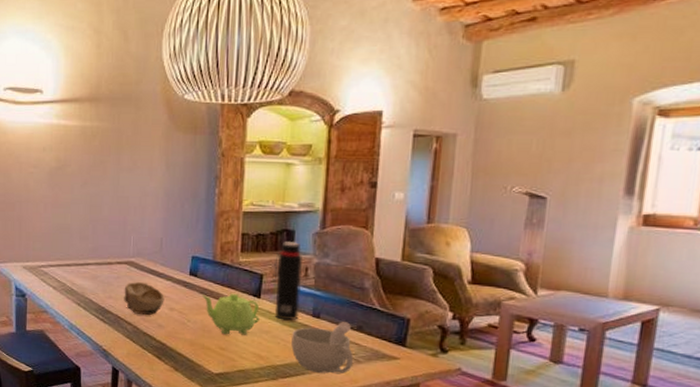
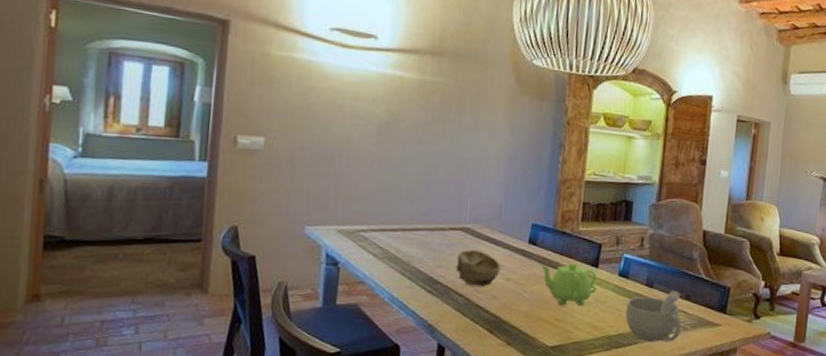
water bottle: present [272,242,304,321] -> none [610,212,640,291]

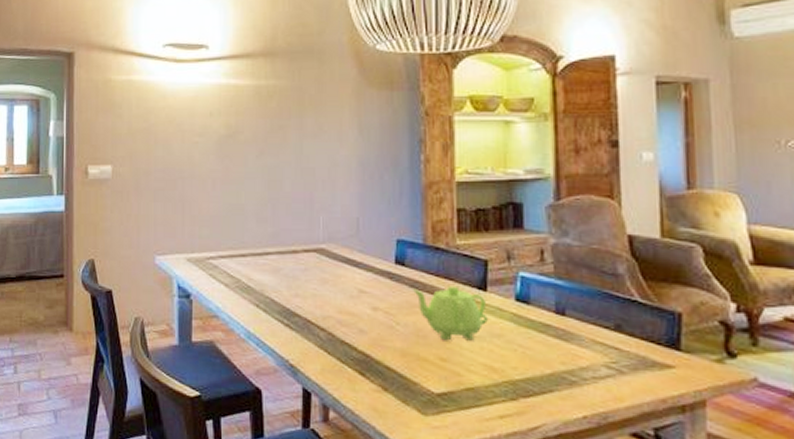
bowl: present [456,250,501,286] -> none [314,275,365,318]
cup: present [625,291,681,342] -> none [531,319,614,391]

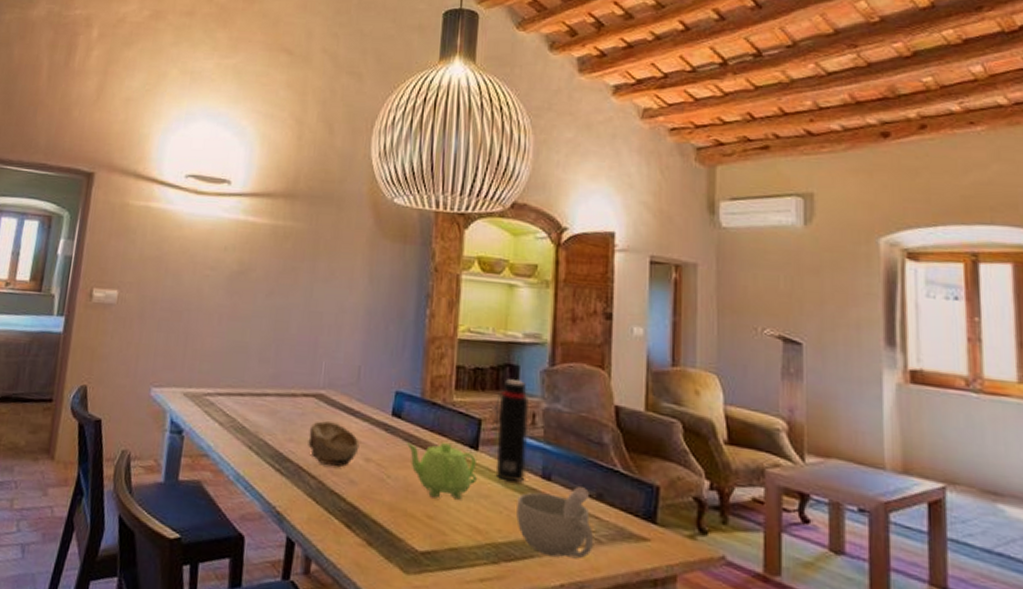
bowl: none [314,275,365,318] -> present [308,421,360,467]
water bottle: none [500,218,538,320] -> present [492,379,530,483]
cup: none [531,319,614,391] -> present [516,486,593,559]

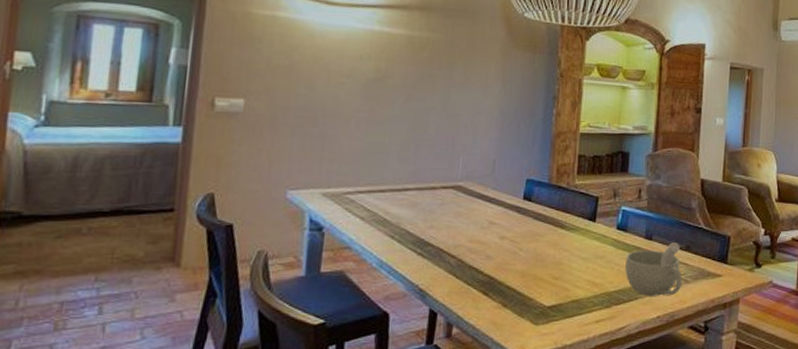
bowl: present [308,421,360,467] -> none [448,209,495,246]
teapot: present [406,442,477,500] -> none [535,217,594,263]
water bottle: present [492,379,530,483] -> none [607,164,637,244]

